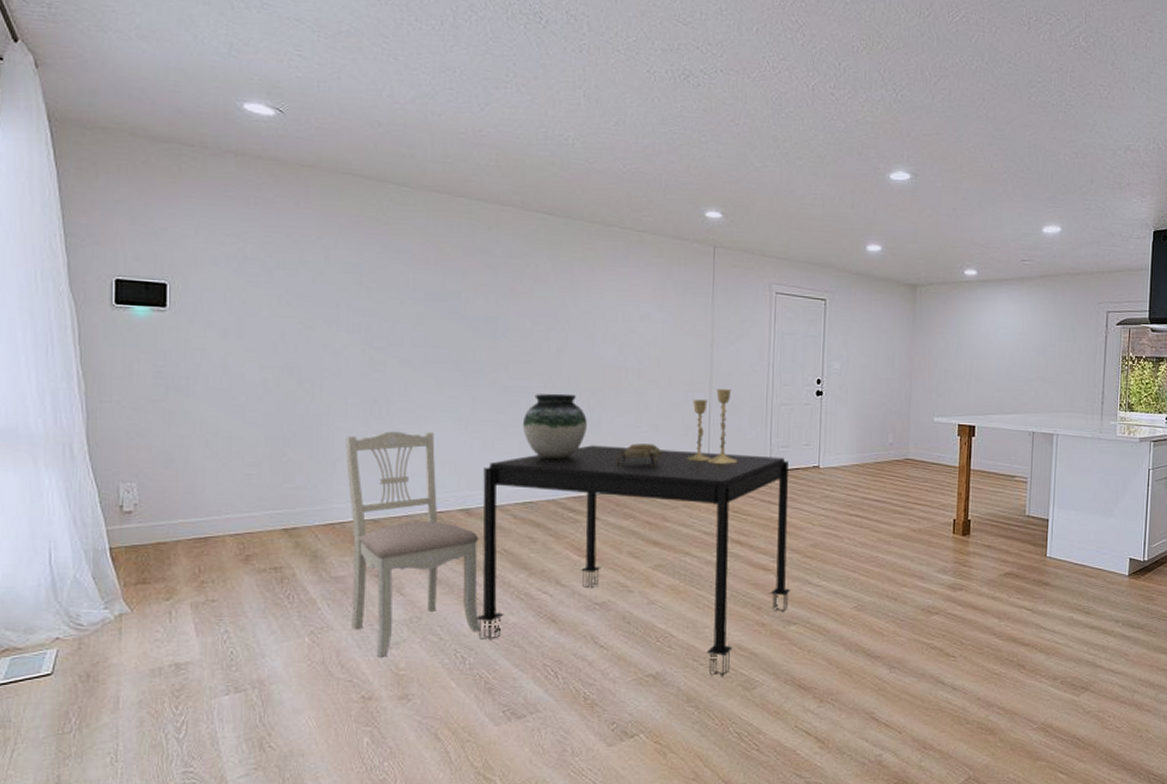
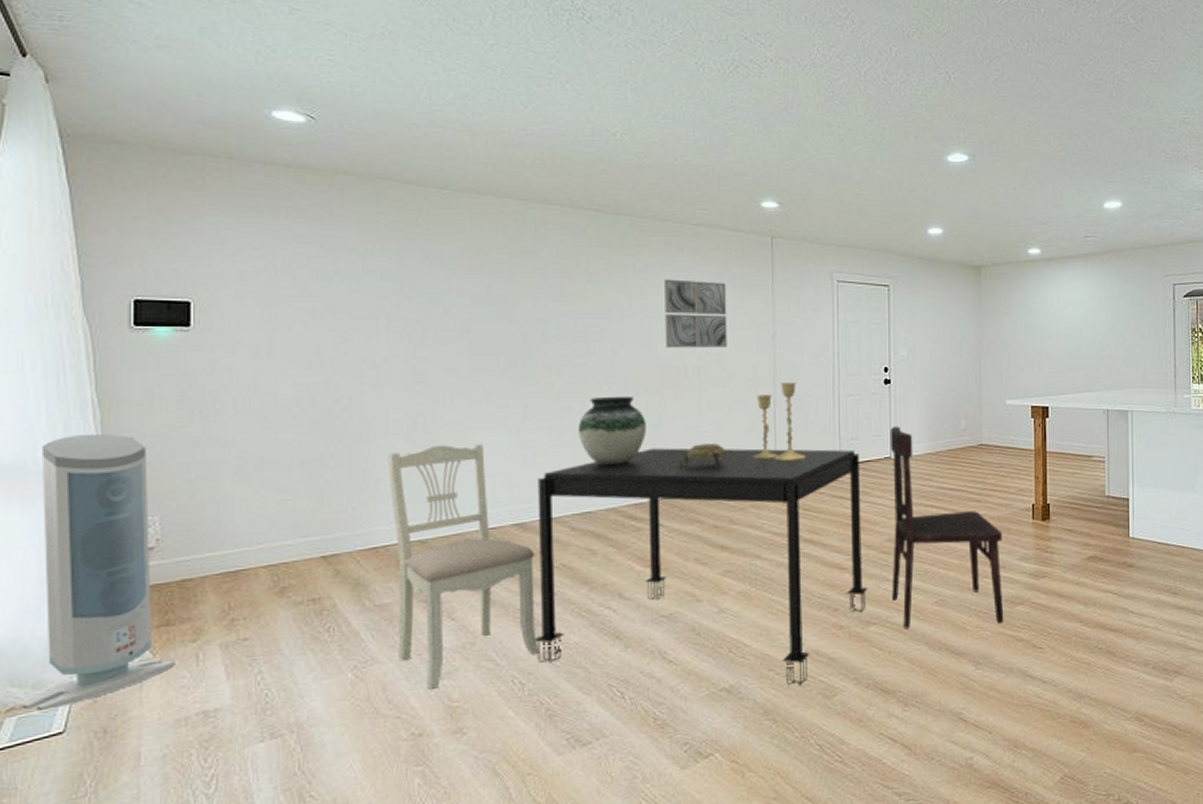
air purifier: none [15,403,151,654] -> present [22,434,175,712]
wall art: none [608,283,669,352] -> present [665,279,727,348]
dining chair: none [813,436,923,632] -> present [889,426,1004,630]

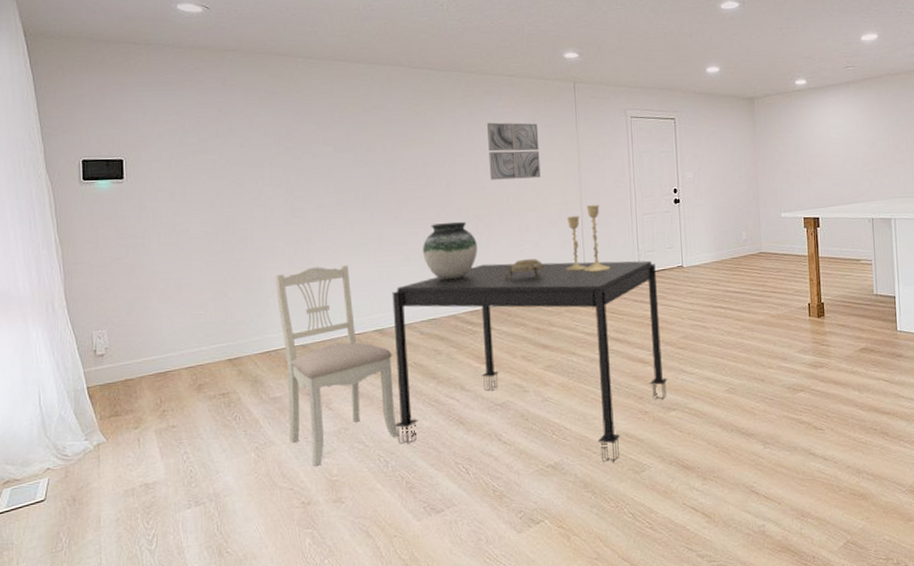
air purifier: present [22,434,175,712] -> none [14,266,123,484]
dining chair: present [889,426,1004,630] -> none [680,239,788,414]

